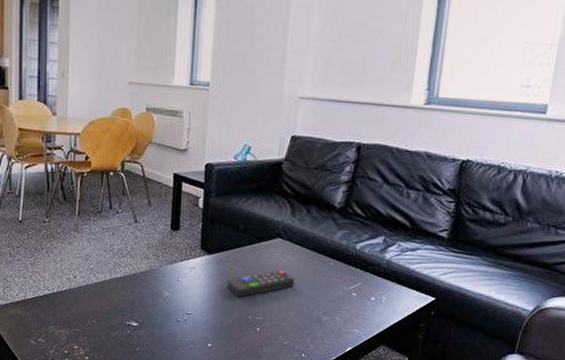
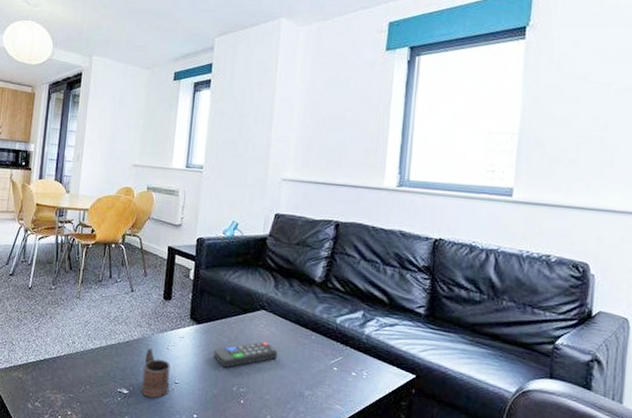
mug: none [151,280,182,329] -> present [140,348,171,398]

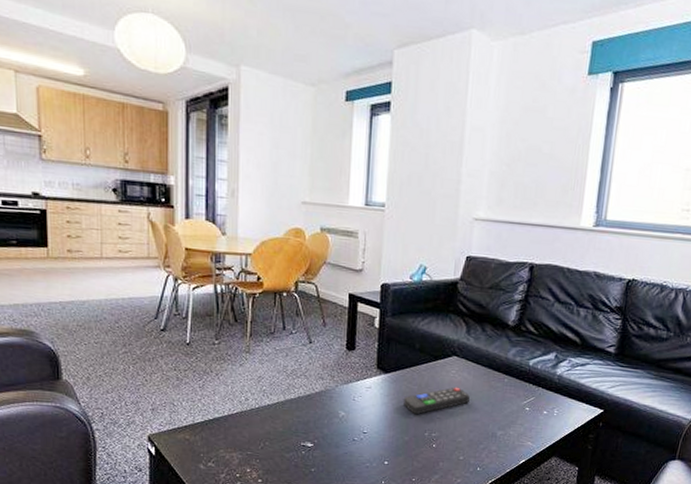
mug: present [140,348,171,398] -> none [326,401,358,449]

